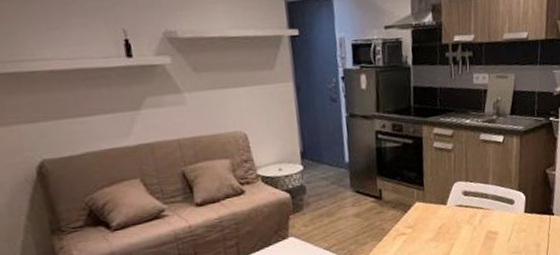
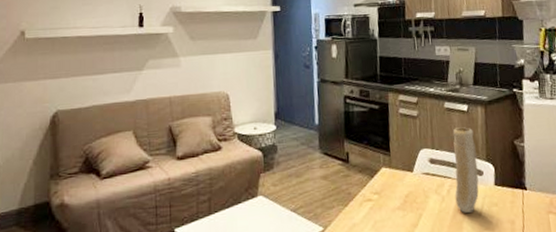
vase: none [486,158,510,240] -> present [453,127,479,213]

